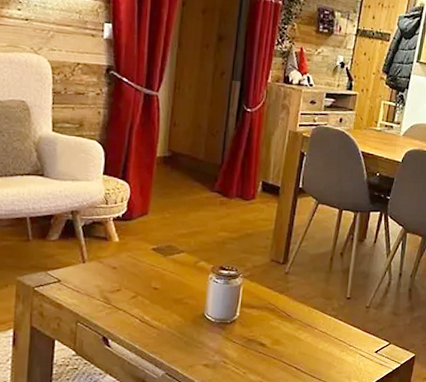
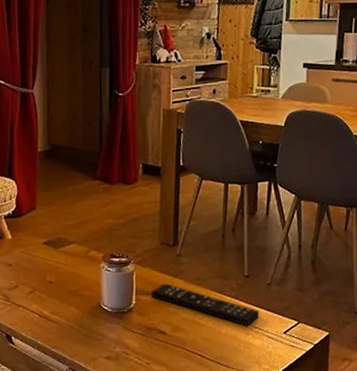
remote control: none [255,298,356,344] -> present [151,282,260,326]

